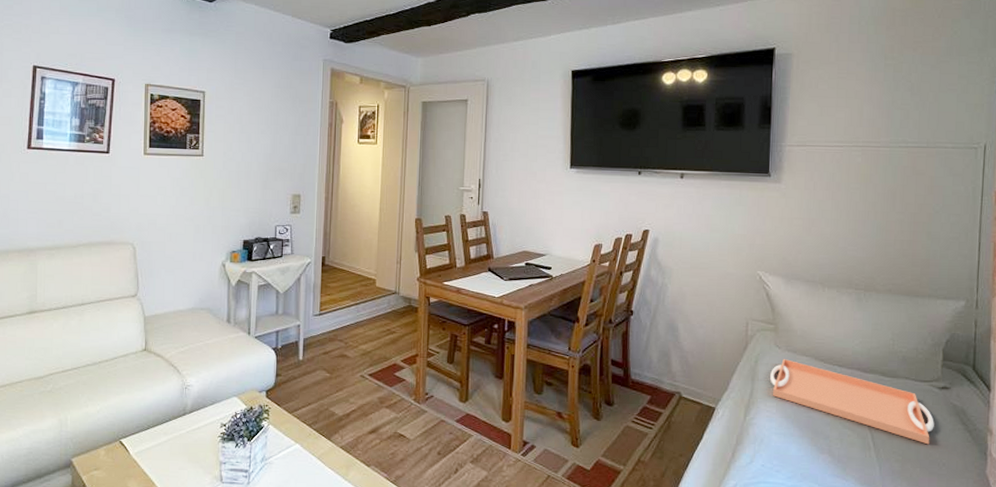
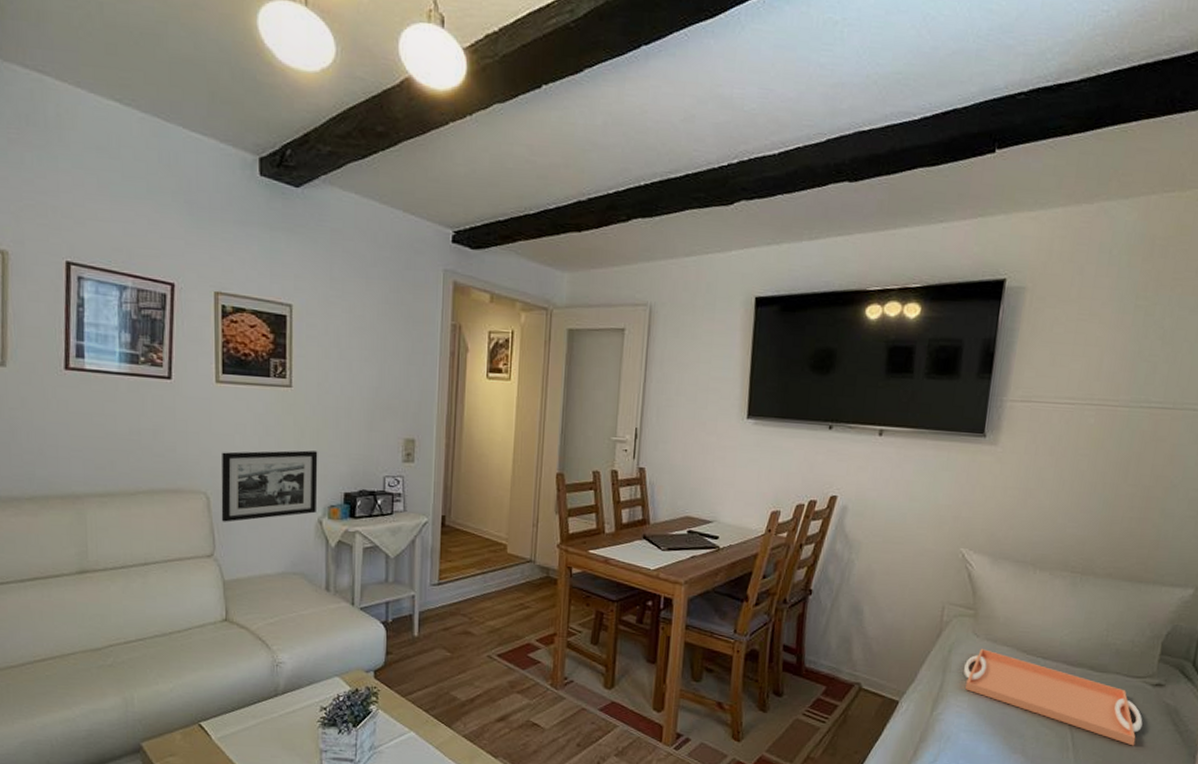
picture frame: none [144,206,223,268] -> present [221,450,318,522]

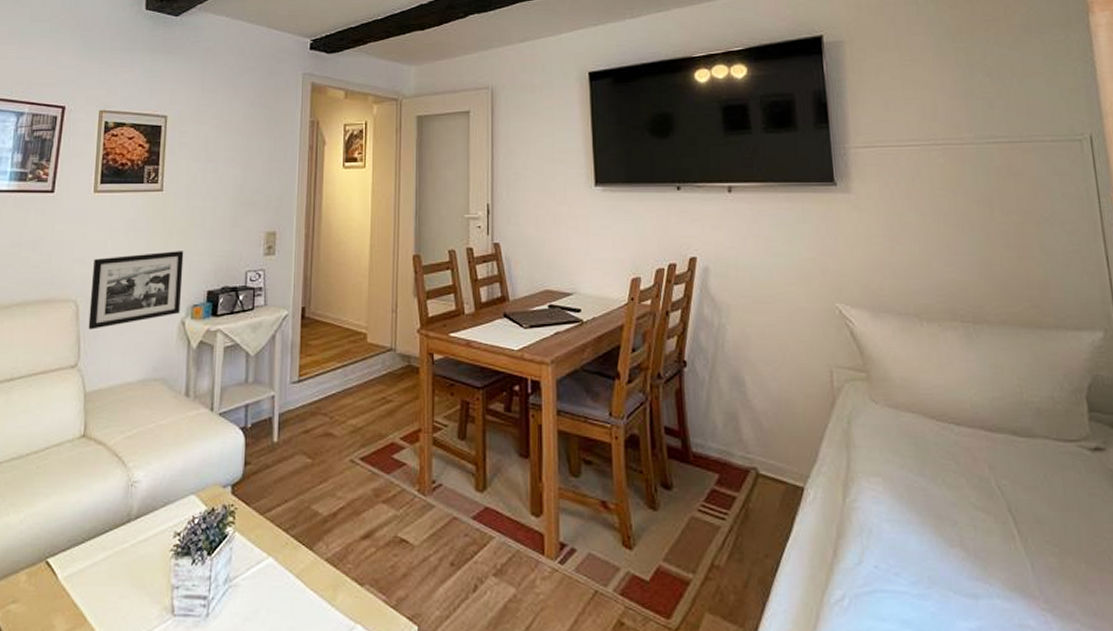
serving tray: present [964,649,1143,746] -> none [869,418,1094,530]

